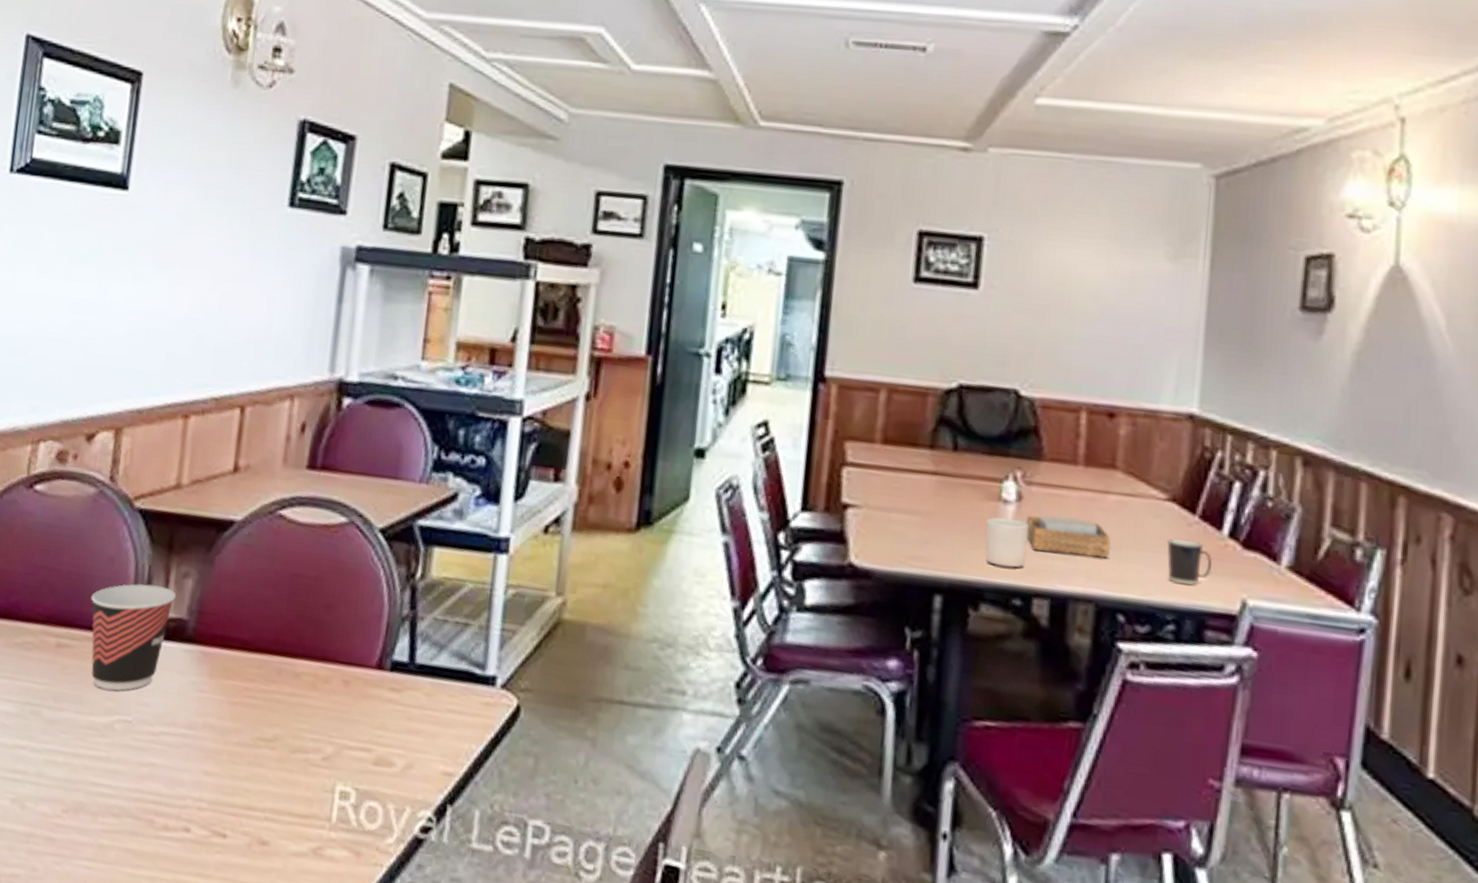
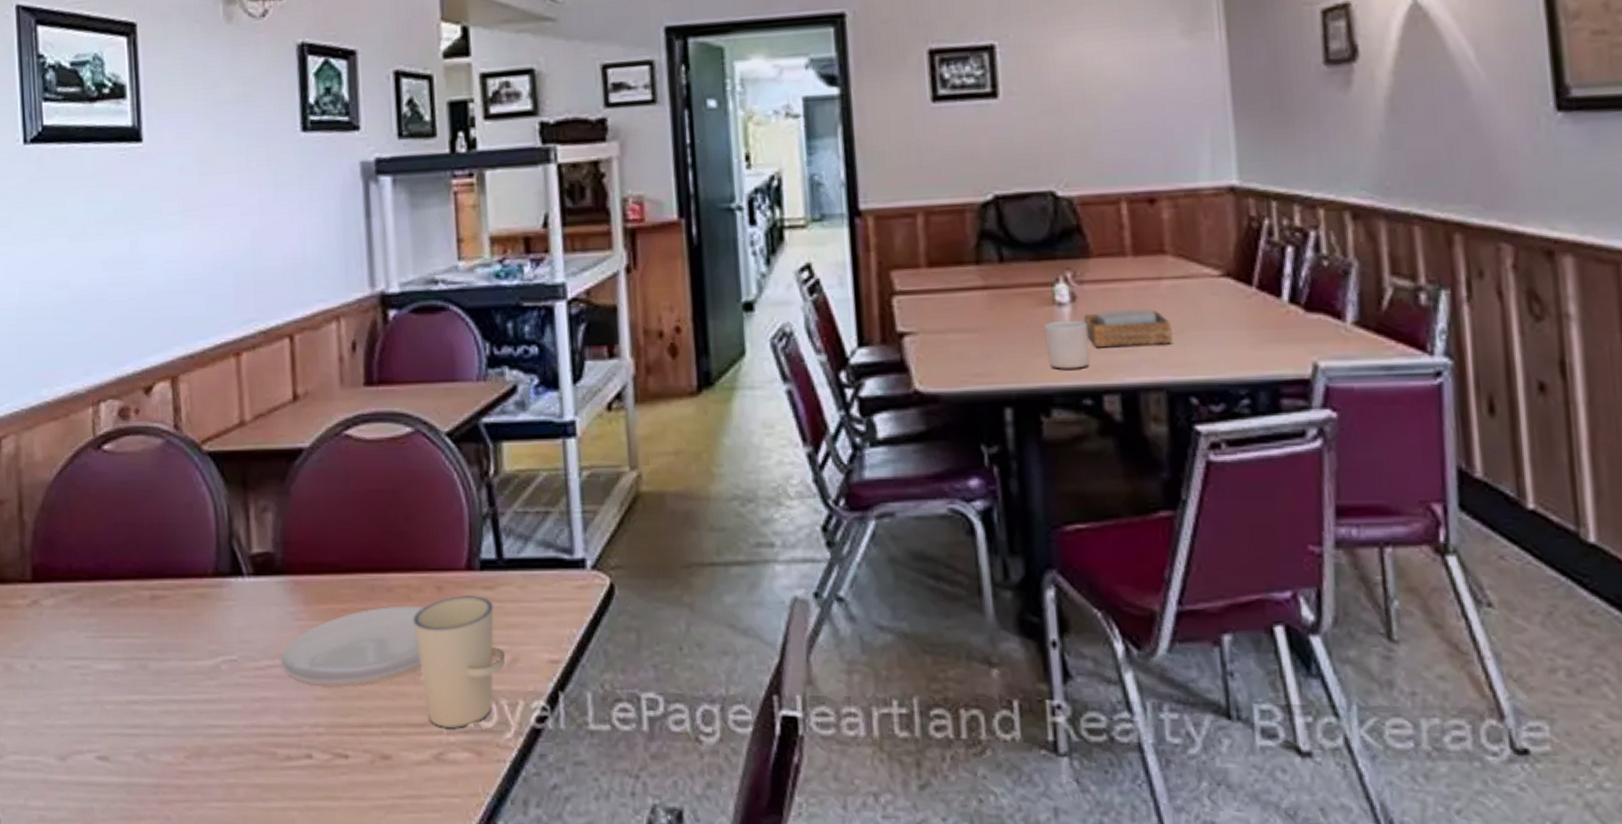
cup: present [91,584,177,691] -> none [176,524,259,633]
plate: none [175,692,328,766] -> present [281,605,425,687]
cup: none [313,693,400,826] -> present [413,596,505,729]
mug: present [1167,538,1212,586] -> none [1228,311,1277,358]

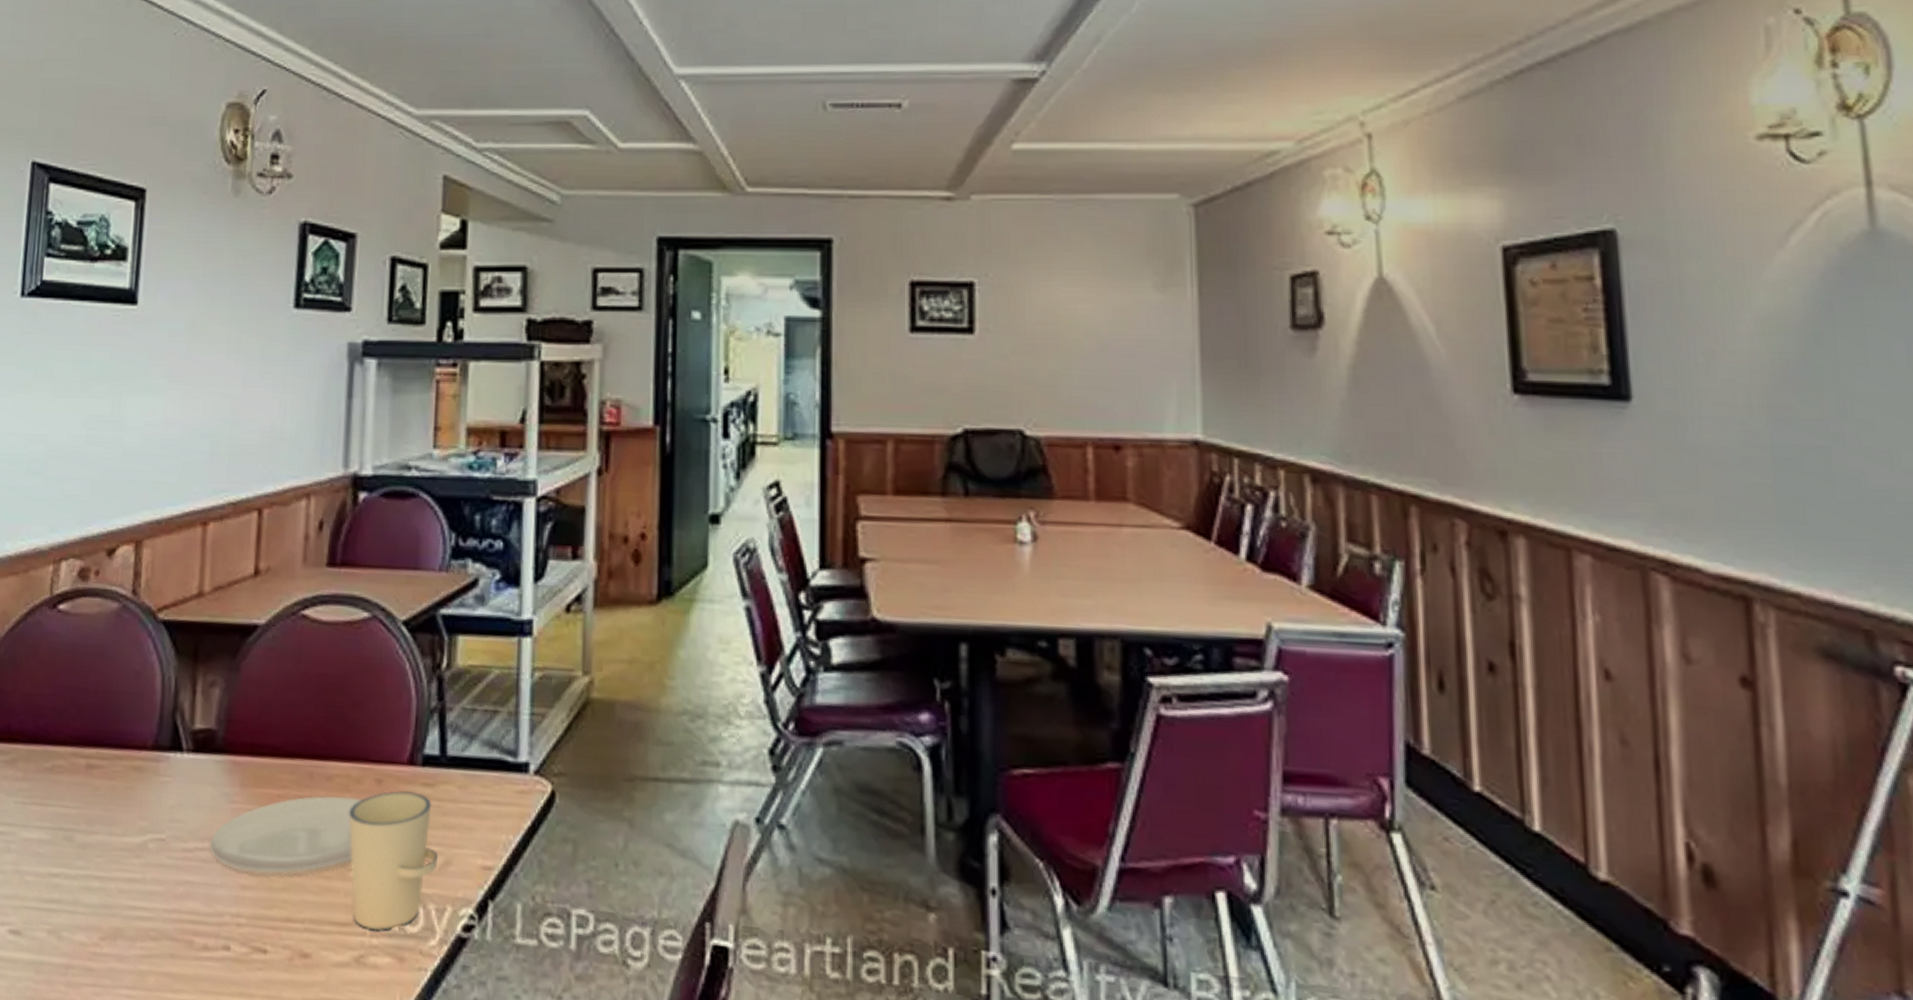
mug: present [1044,320,1090,369] -> none [1004,559,1047,610]
napkin holder: present [1083,308,1172,348] -> none [1043,553,1130,594]

